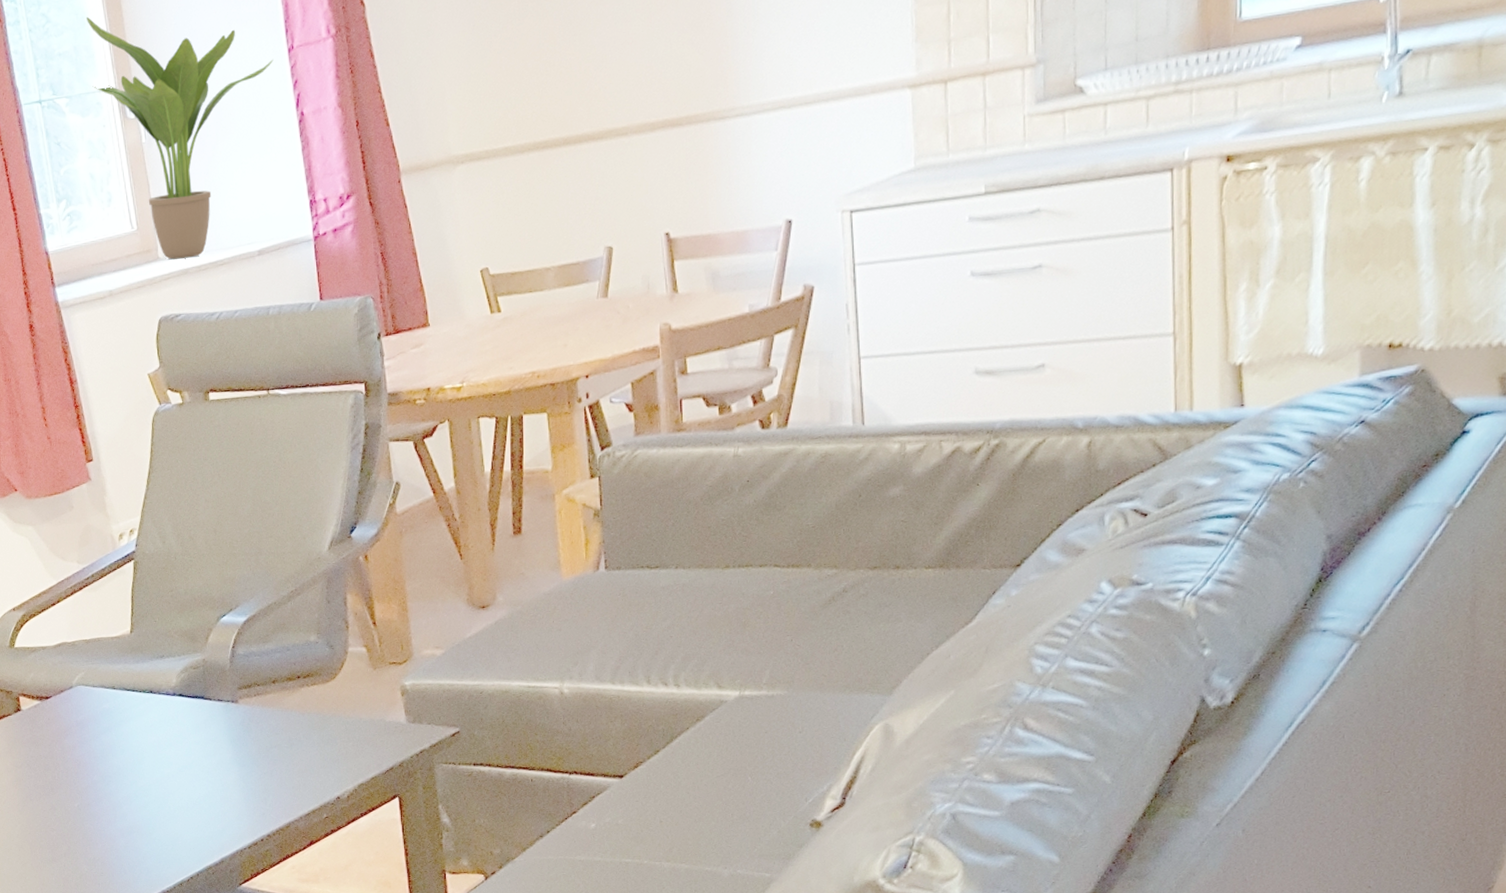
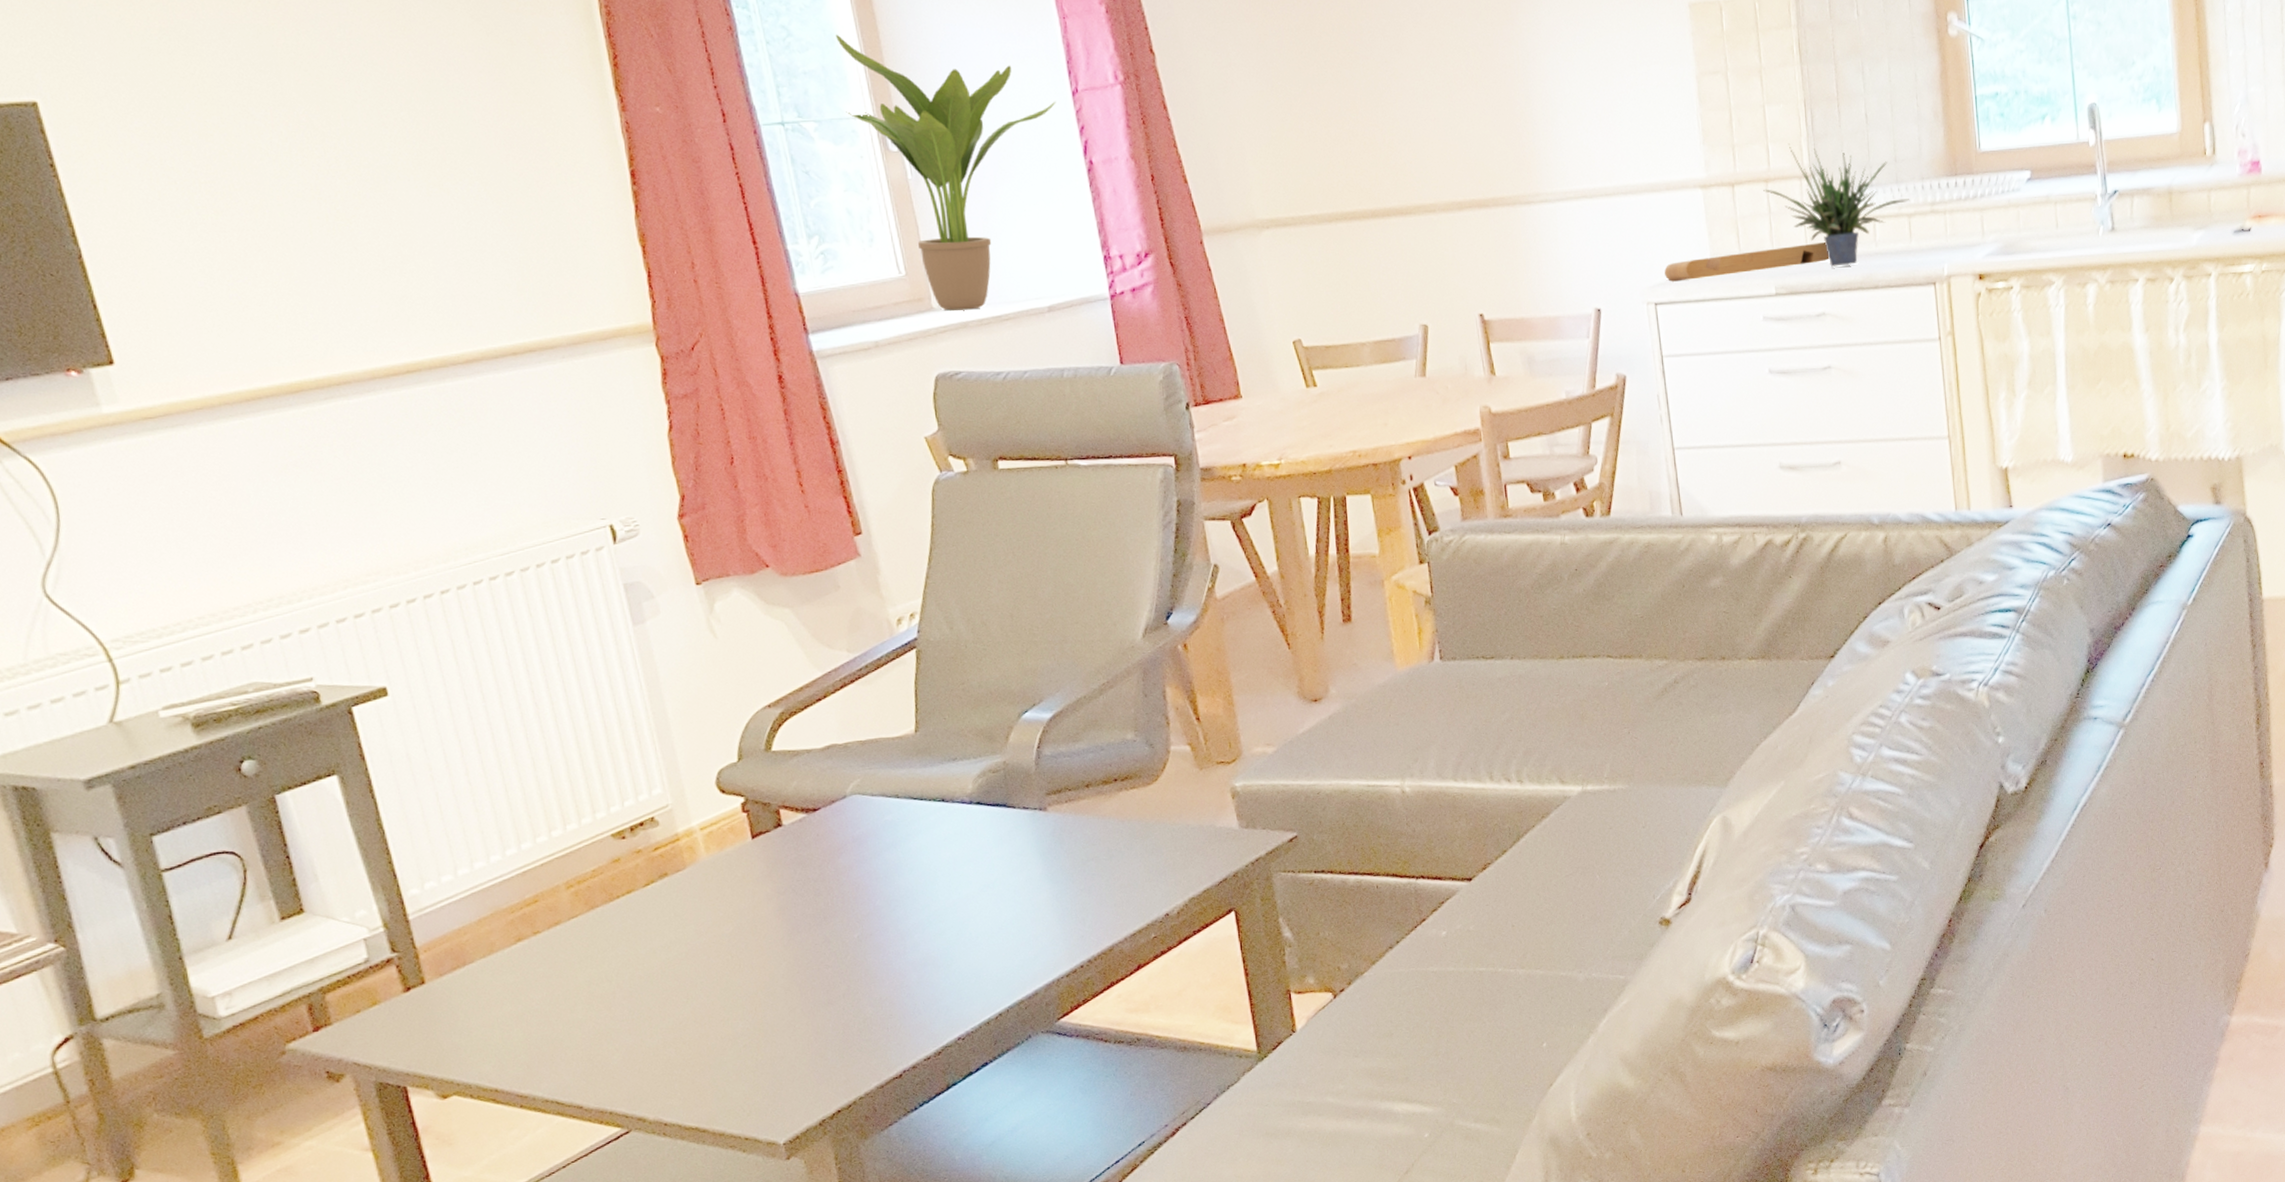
cutting board: none [863,134,1050,188] -> present [1664,242,1830,282]
potted plant: none [980,32,1151,160] -> present [1763,143,1910,267]

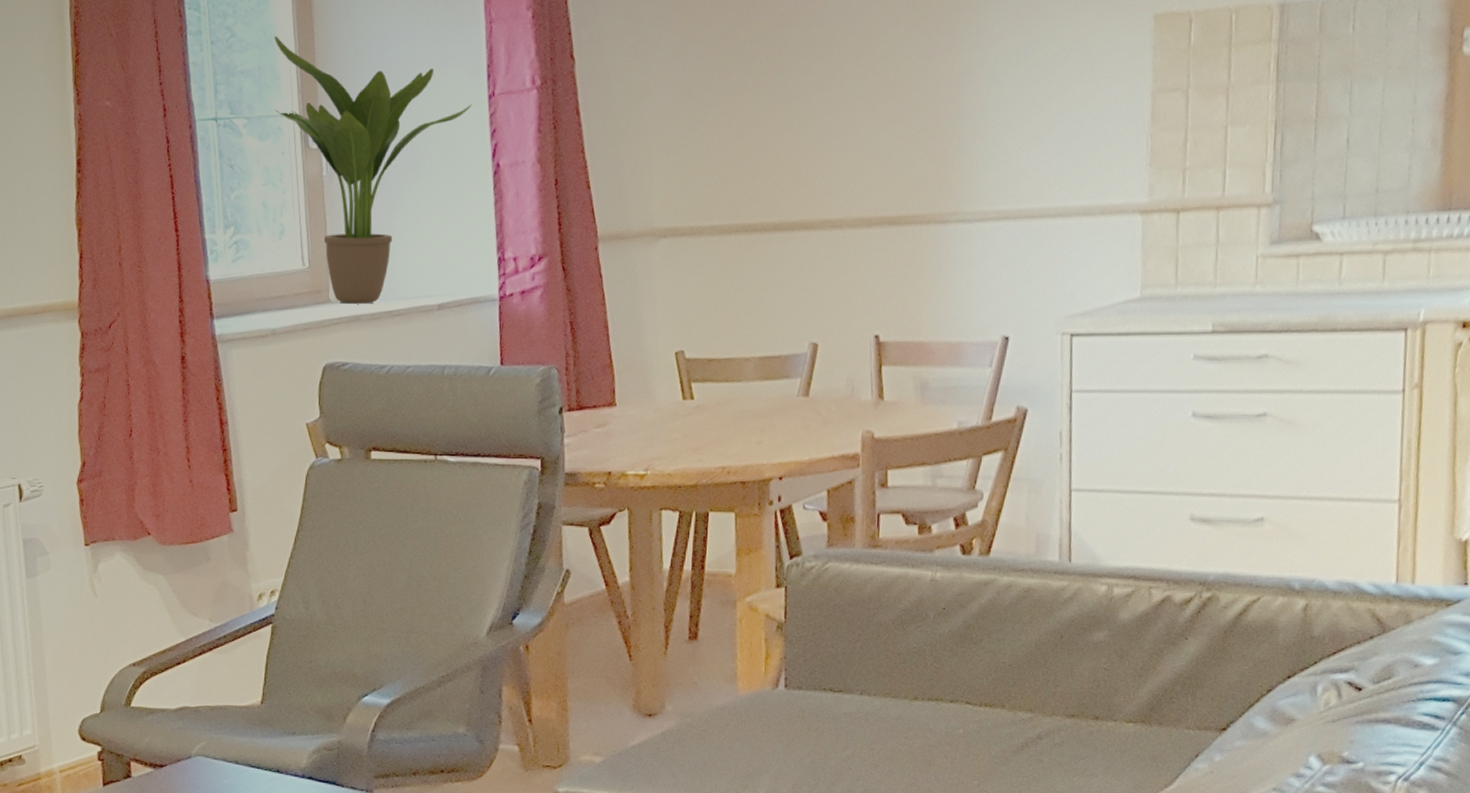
cutting board: present [1664,242,1830,282] -> none [1086,278,1282,312]
potted plant: present [1763,143,1910,267] -> none [1213,168,1389,305]

